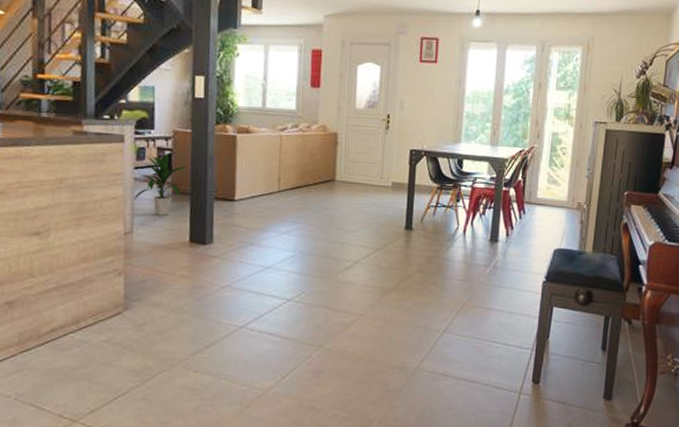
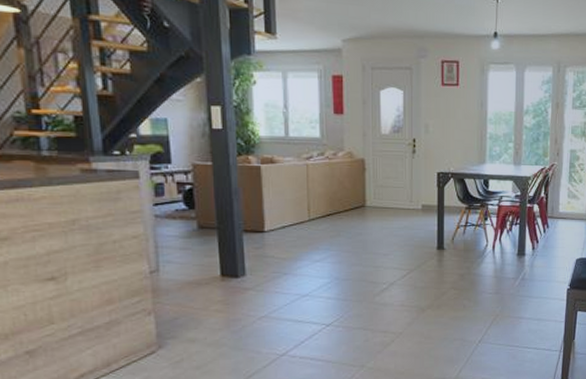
indoor plant: present [133,152,189,216] -> none [155,187,213,252]

